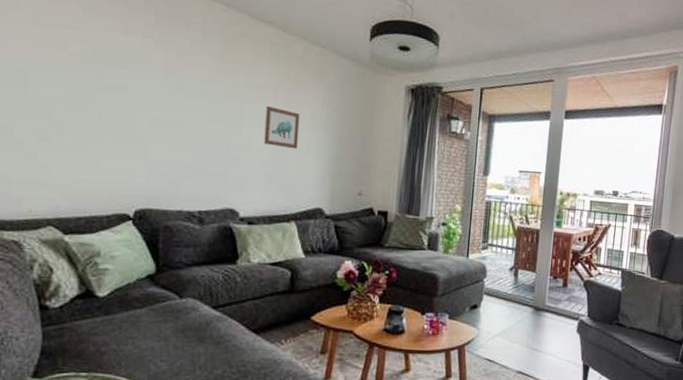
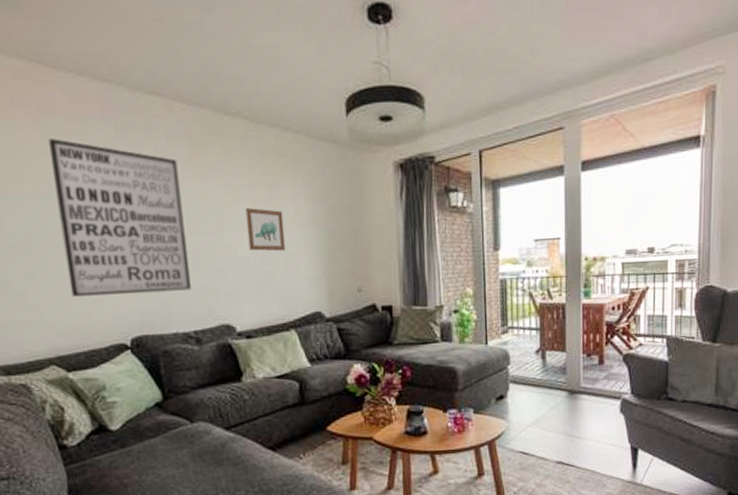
wall art: none [82,15,209,172] -> present [48,138,191,297]

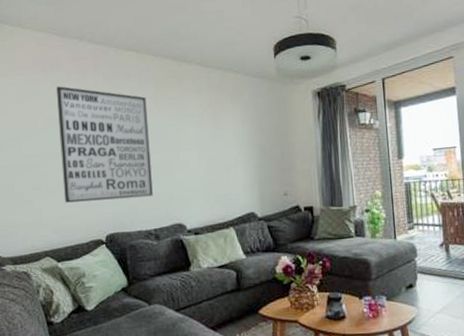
wall art: present [245,208,286,252] -> none [196,131,227,165]

